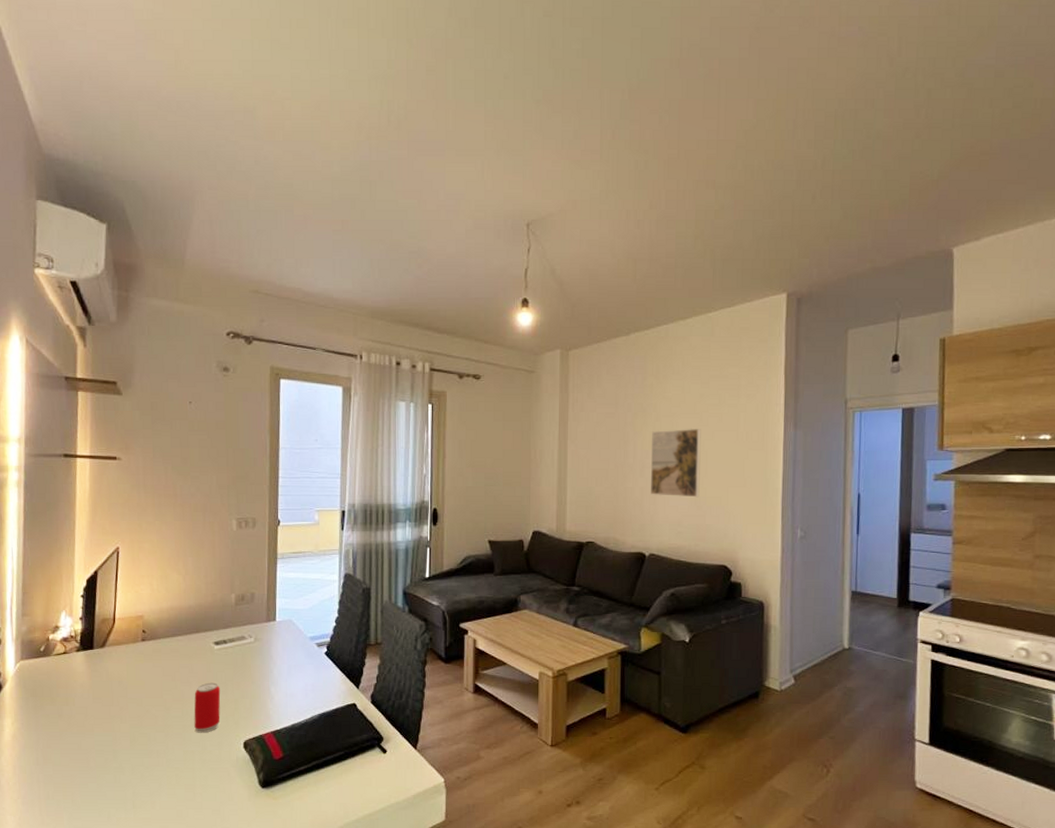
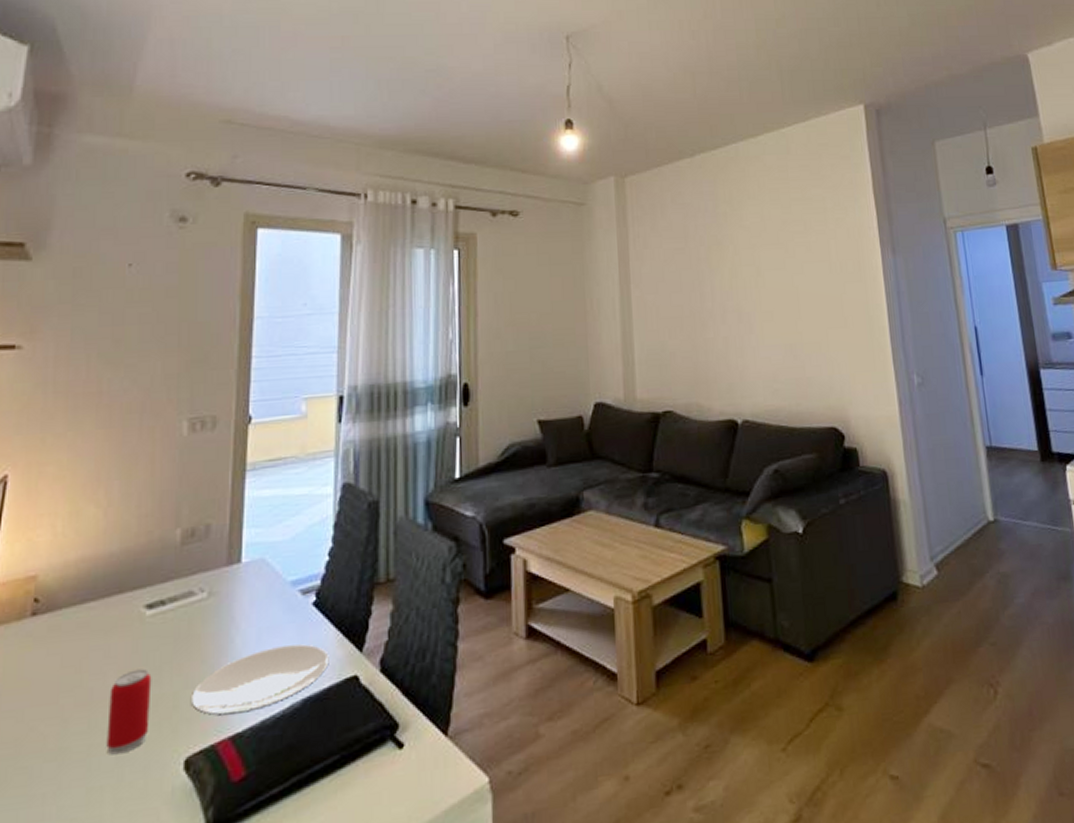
plate: none [246,679,336,718] -> present [190,644,329,716]
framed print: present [651,429,701,498] -> none [731,261,795,346]

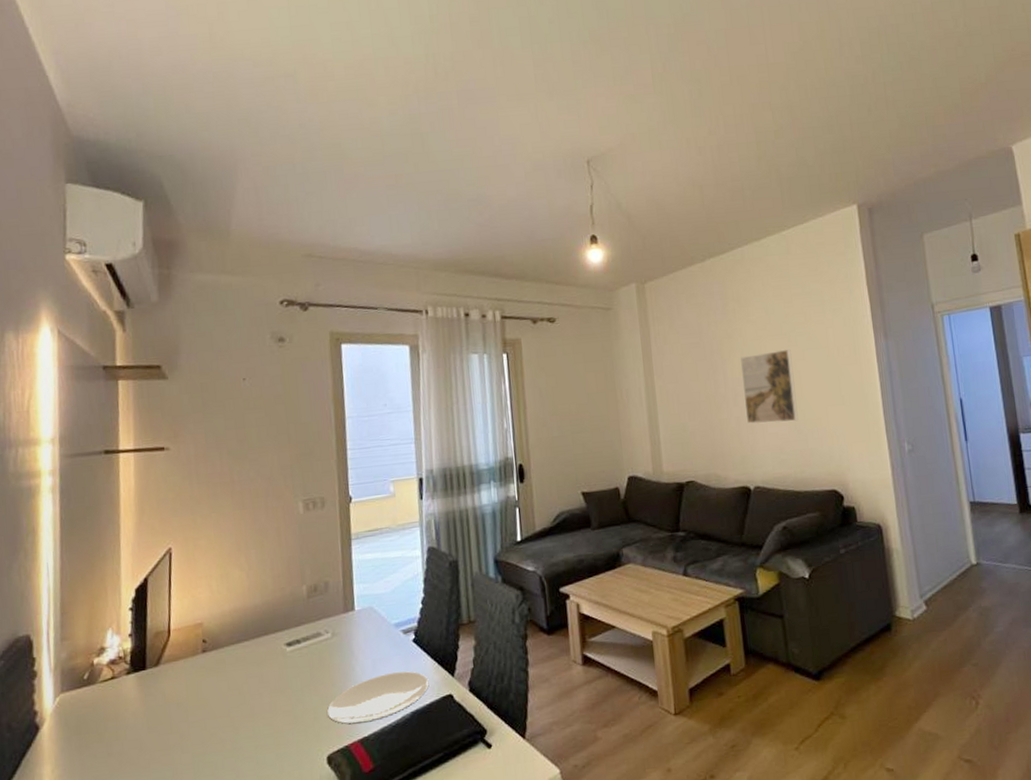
beverage can: present [106,668,152,755] -> none [266,690,299,753]
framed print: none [731,261,795,346] -> present [740,349,799,424]

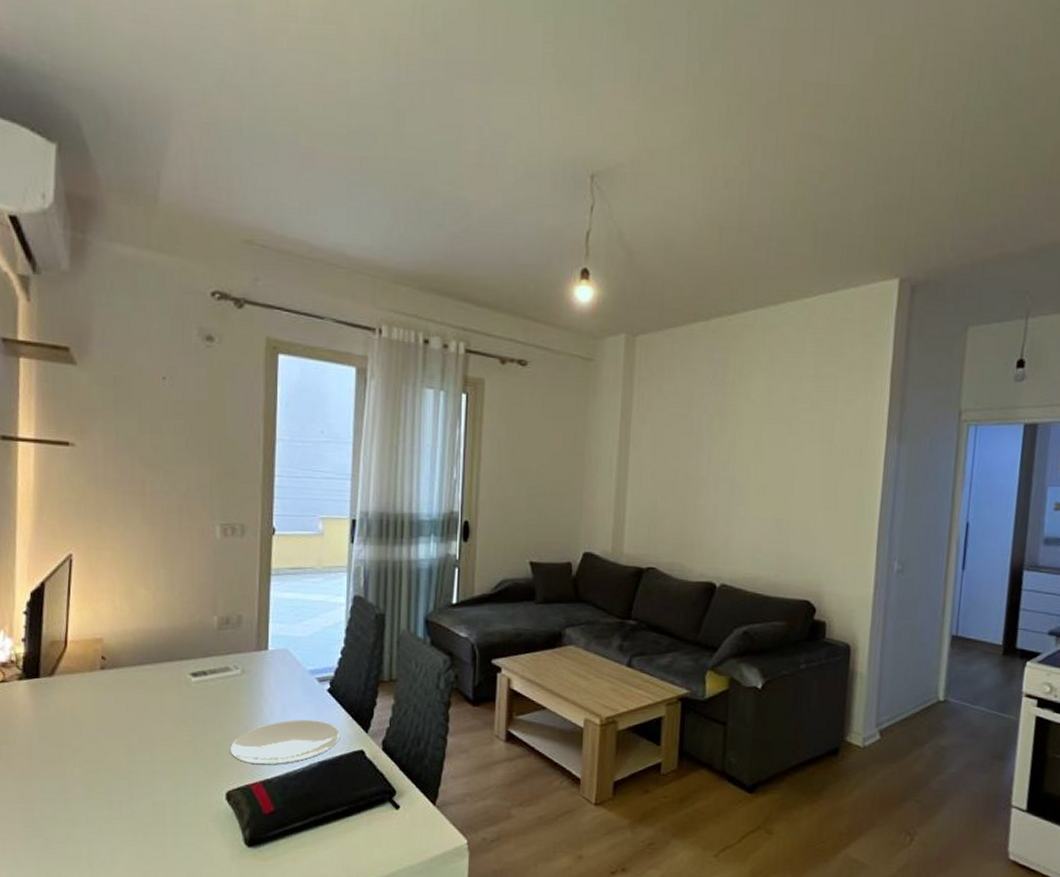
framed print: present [740,349,799,424] -> none [726,437,789,520]

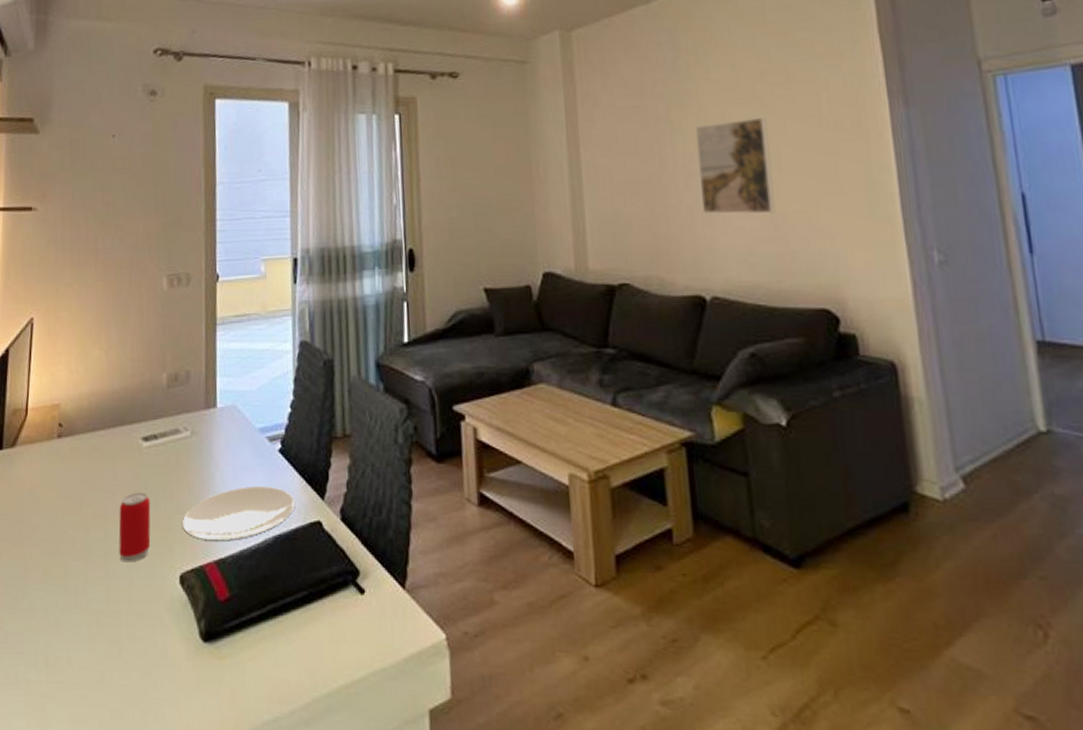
beverage can: none [165,721,199,781] -> present [118,492,151,562]
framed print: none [726,437,789,520] -> present [696,118,776,215]

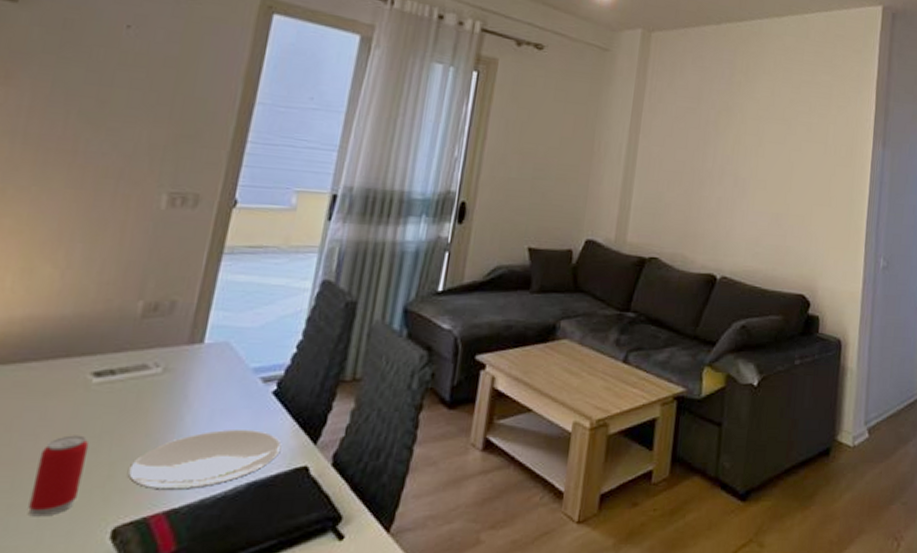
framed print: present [696,118,776,215] -> none [728,133,789,214]

